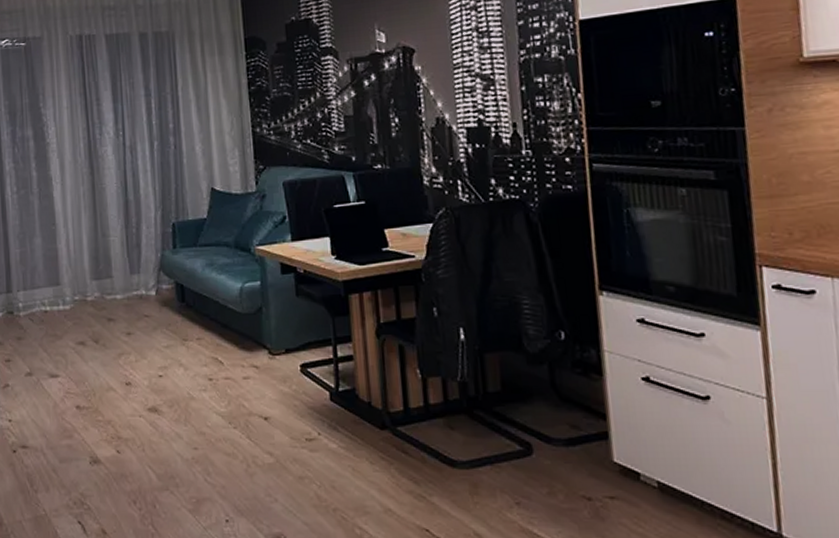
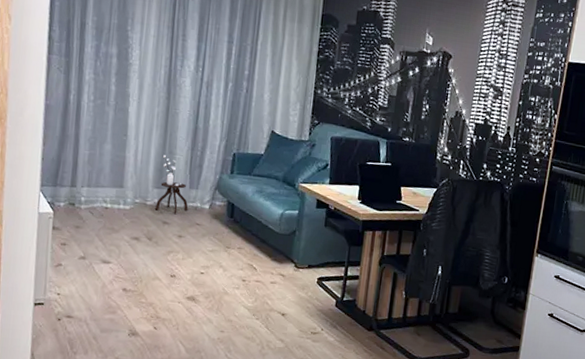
side table: none [96,238,133,308] -> present [154,154,189,215]

